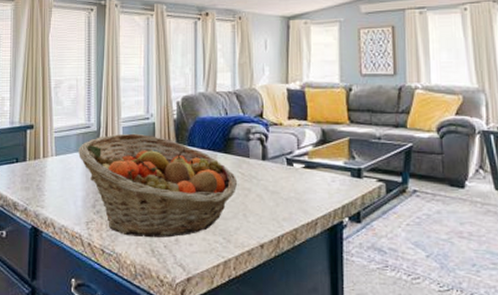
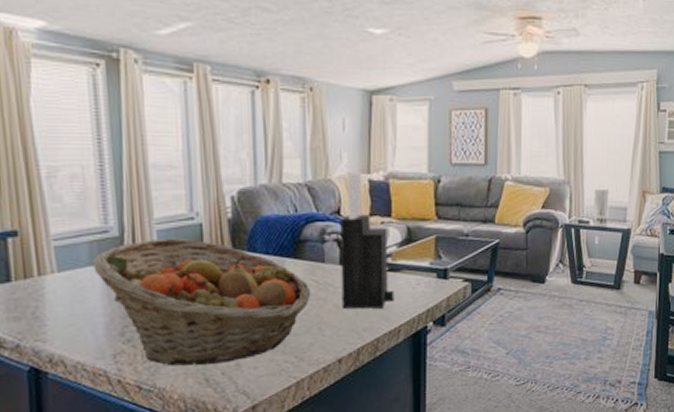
knife block: none [262,83,311,201] -> present [340,173,394,309]

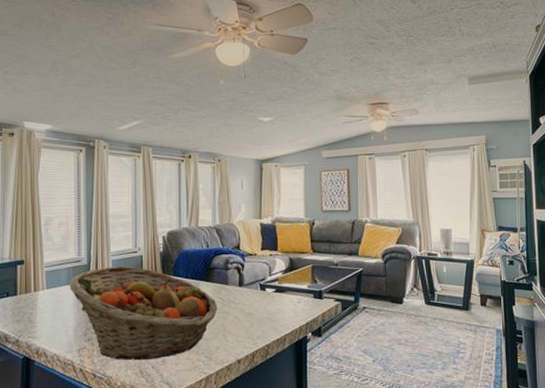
knife block: present [340,173,394,309] -> none [239,218,281,321]

